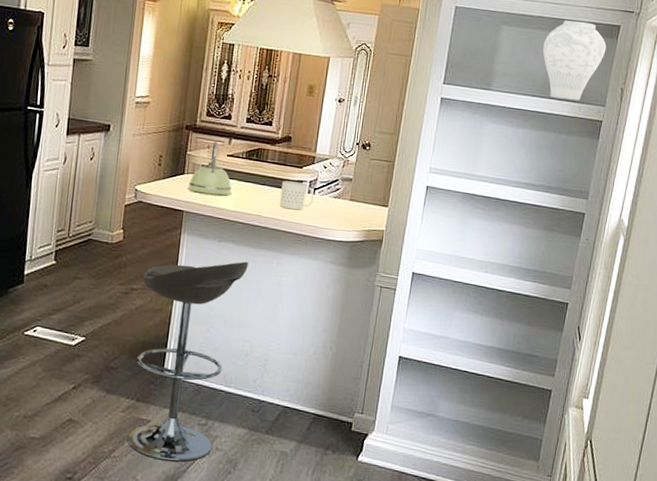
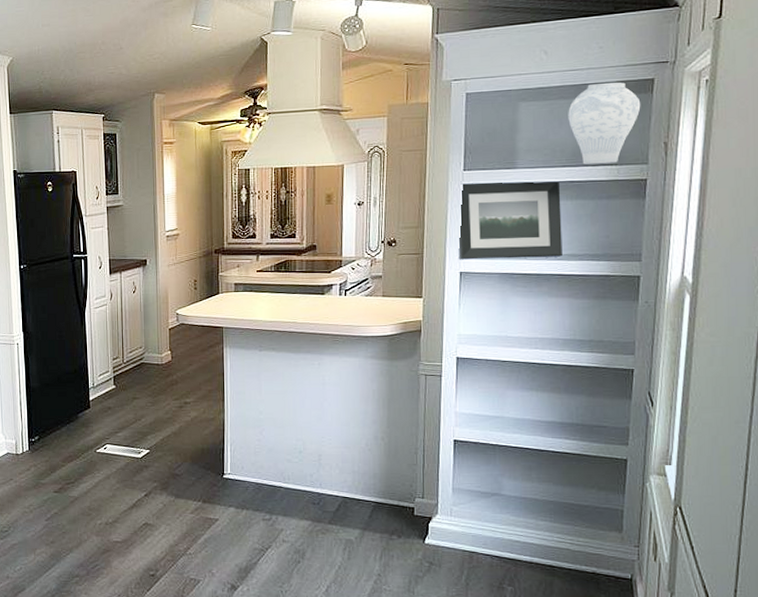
bar stool: present [127,261,249,462] -> none [194,366,291,555]
kettle: present [187,140,233,196] -> none [224,259,267,309]
mug: present [279,180,315,210] -> none [312,286,346,313]
picture frame: none [427,96,527,185] -> present [458,181,562,260]

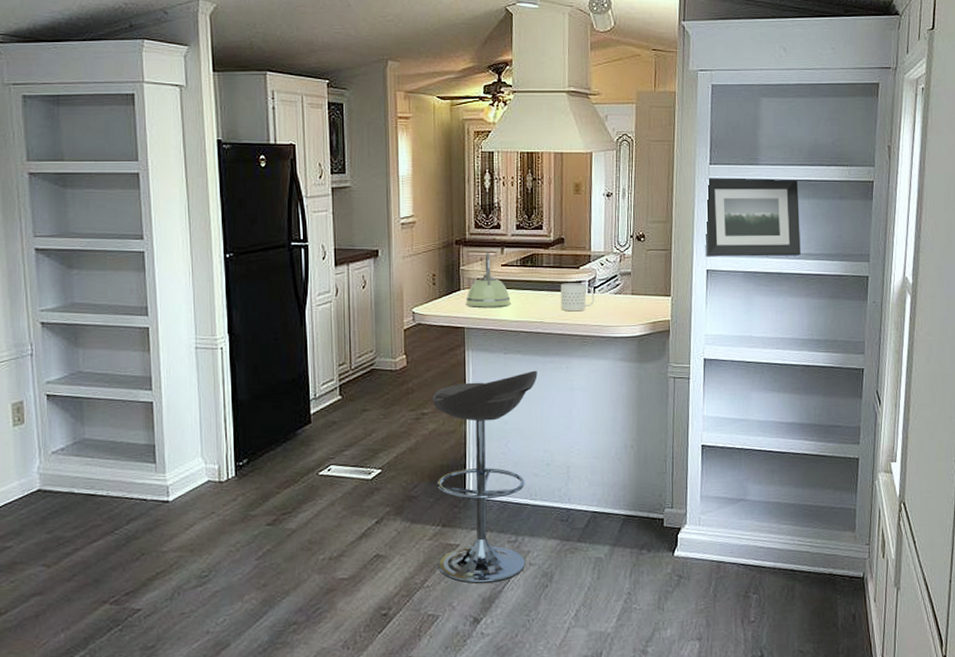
bar stool: none [194,366,291,555] -> present [432,370,537,583]
kettle: none [224,259,267,309] -> present [465,252,512,308]
mug: none [312,286,346,313] -> present [560,283,595,312]
vase: present [568,82,641,164] -> none [805,83,868,164]

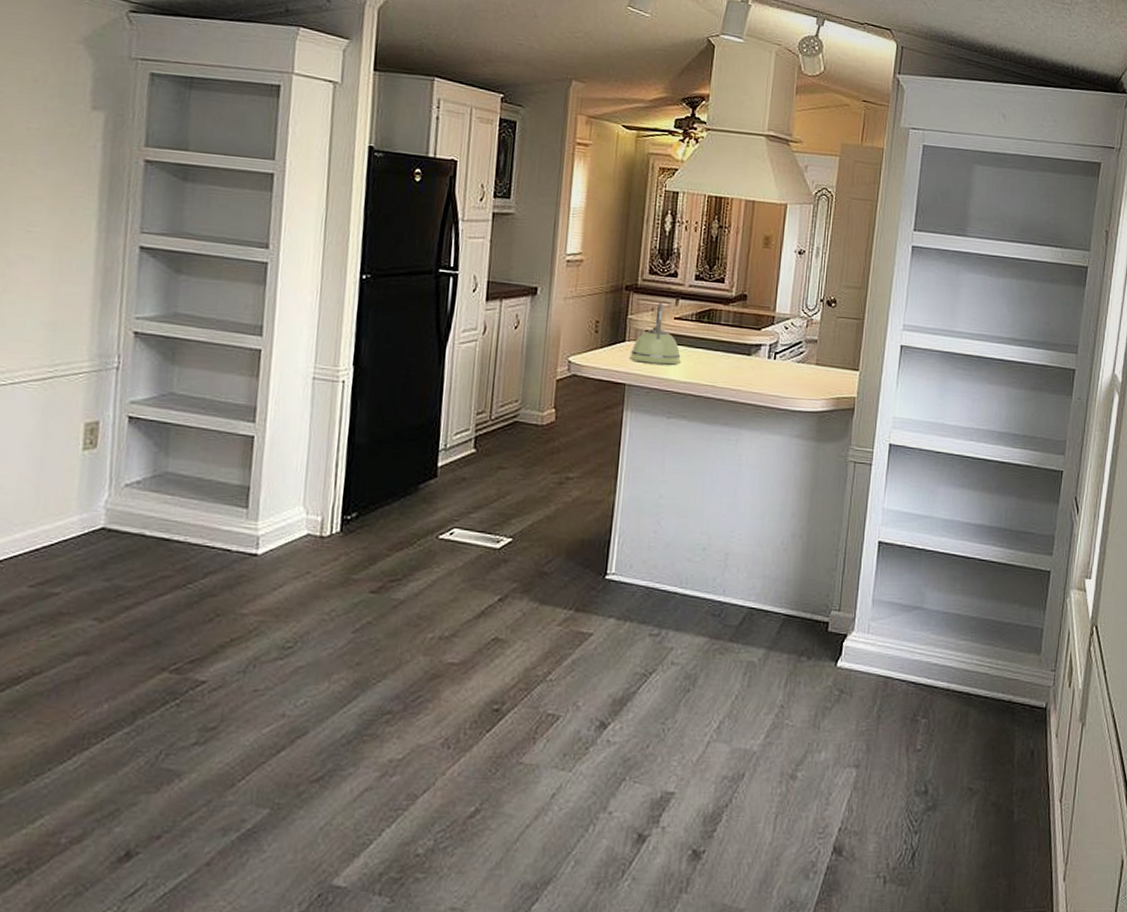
bar stool: present [432,370,537,583] -> none [565,440,703,681]
mug: present [560,283,595,312] -> none [736,345,776,378]
picture frame: present [705,177,801,257] -> none [901,245,1007,340]

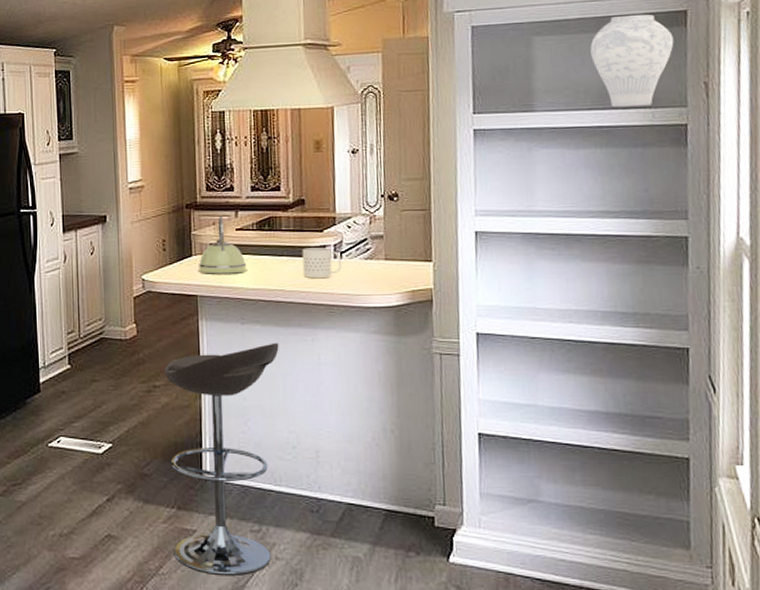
bar stool: none [565,440,703,681] -> present [164,342,279,575]
mug: none [736,345,776,378] -> present [302,247,342,279]
vase: none [1020,158,1088,245] -> present [590,14,674,107]

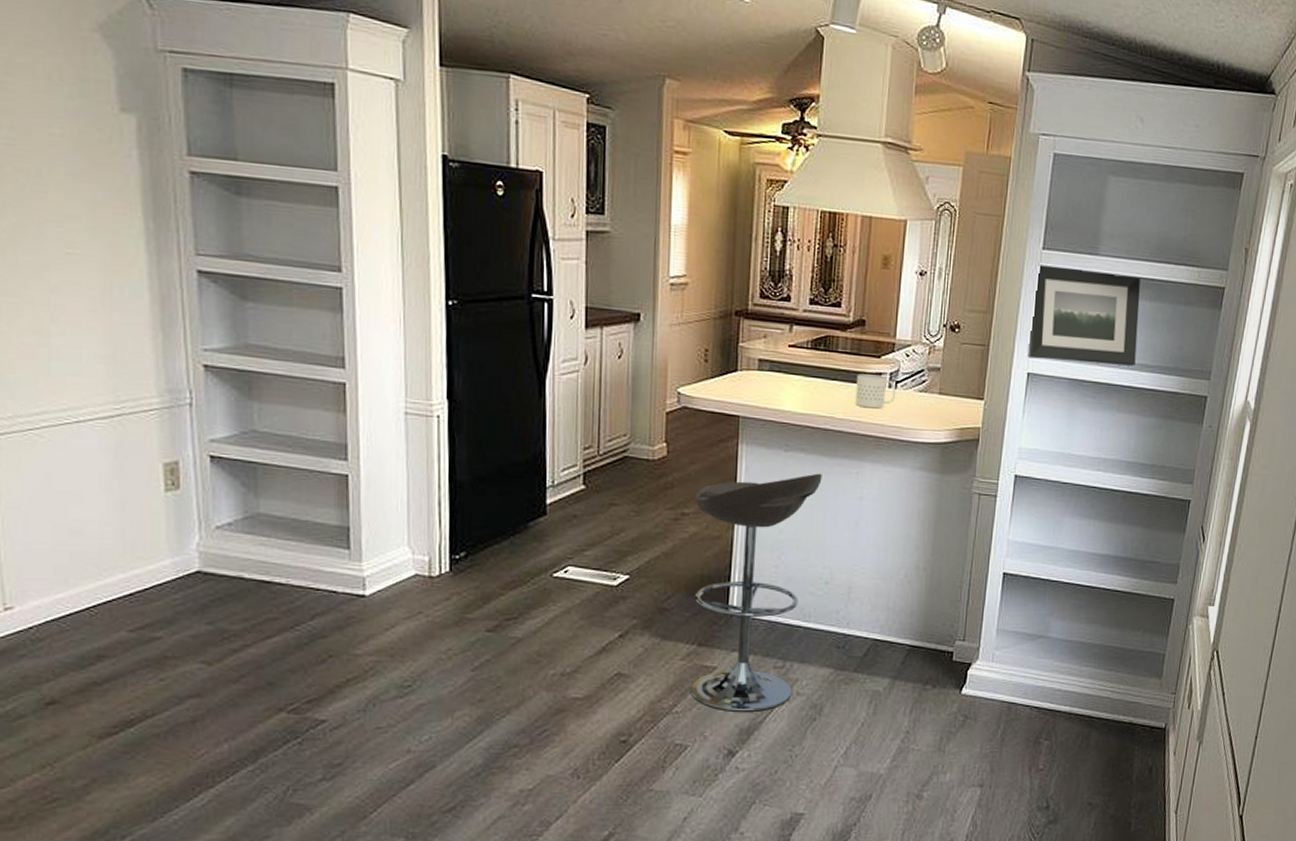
kettle: present [198,215,249,274] -> none [742,328,798,396]
picture frame: none [470,126,595,217] -> present [1027,264,1141,366]
vase: present [590,14,674,107] -> none [1156,168,1229,265]

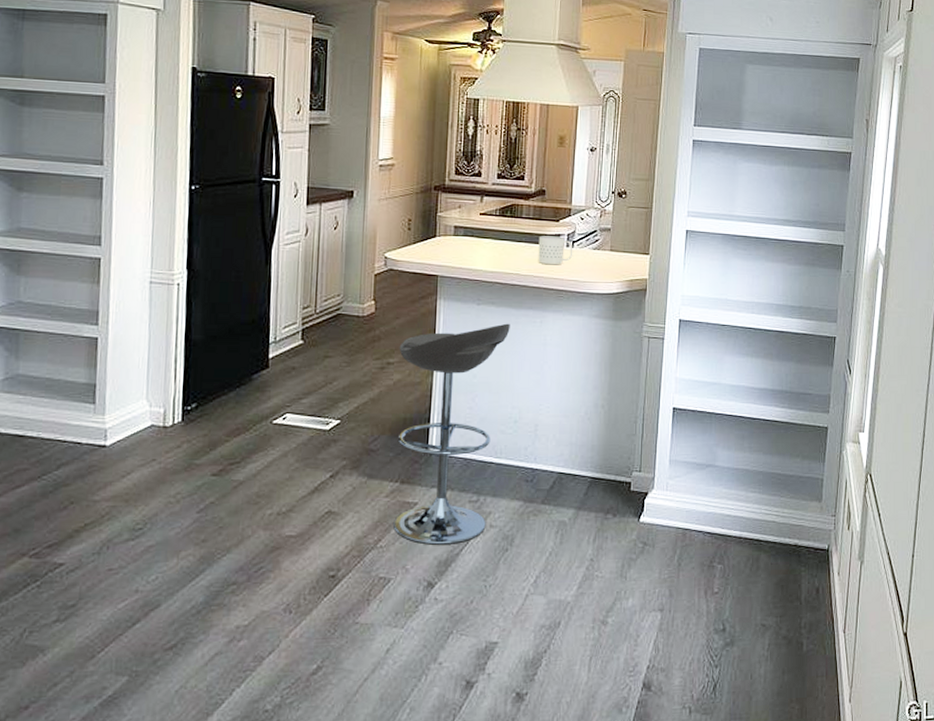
picture frame: present [1027,264,1141,366] -> none [685,139,780,221]

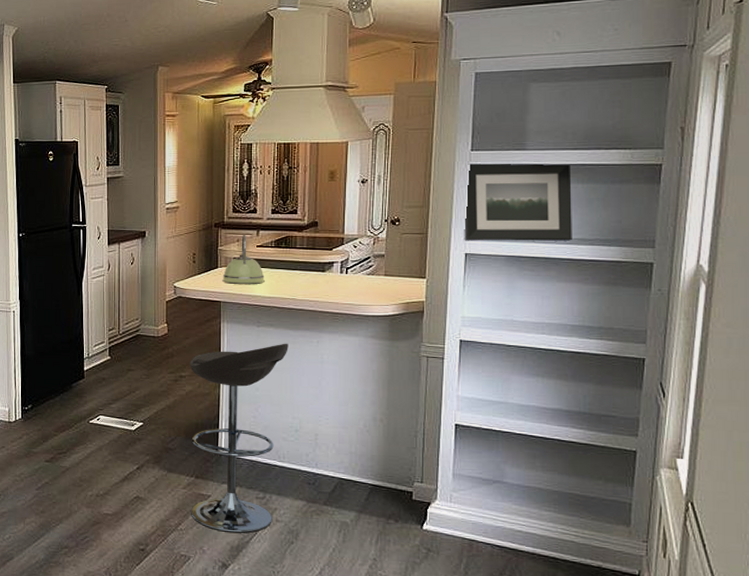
kettle: none [440,199,488,257] -> present [222,234,266,284]
mug: present [538,236,573,265] -> none [313,264,347,290]
picture frame: none [685,139,780,221] -> present [464,163,572,241]

